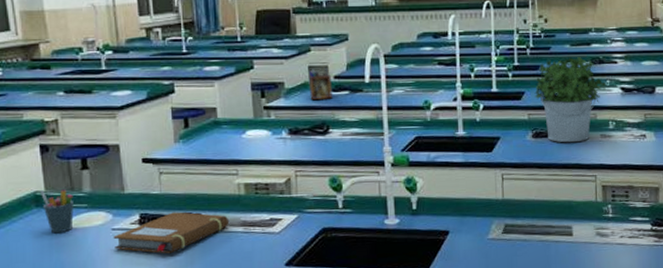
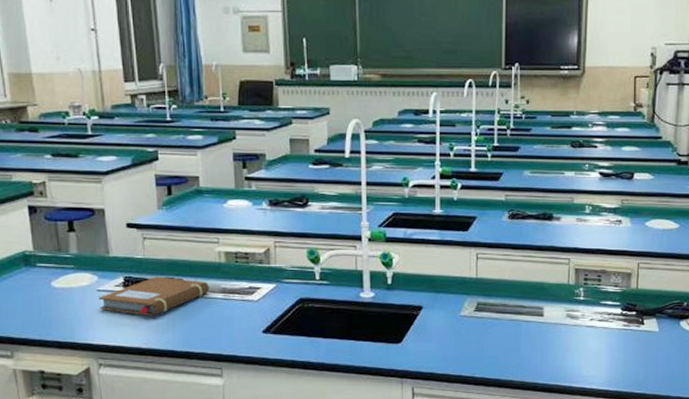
pen holder: present [39,189,74,234] -> none [28,250,61,292]
desk organizer: present [308,66,332,101] -> none [289,139,312,173]
potted plant: present [534,56,606,143] -> none [512,139,584,225]

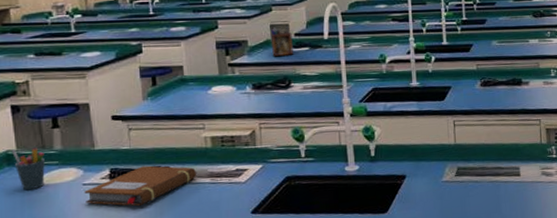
pen holder: none [28,250,61,292] -> present [11,147,45,191]
desk organizer: none [289,139,312,173] -> present [270,24,293,57]

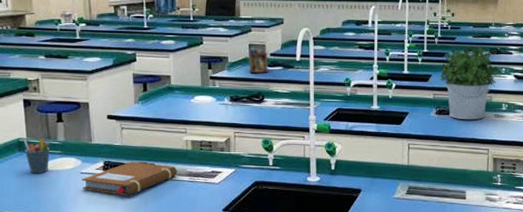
potted plant: none [482,10,547,90] -> present [440,46,501,120]

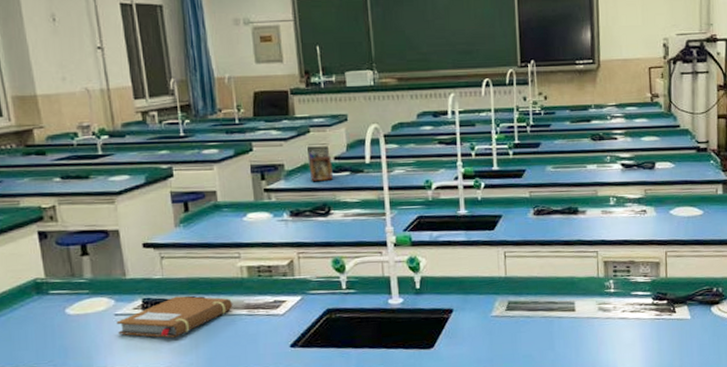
pen holder: present [22,137,50,174] -> none [39,276,76,320]
potted plant: present [440,46,501,120] -> none [535,133,606,220]

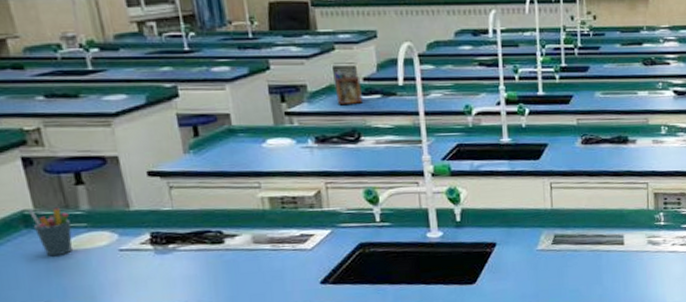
pen holder: none [39,276,76,320] -> present [27,207,72,257]
notebook: present [116,296,233,338] -> none [121,229,255,275]

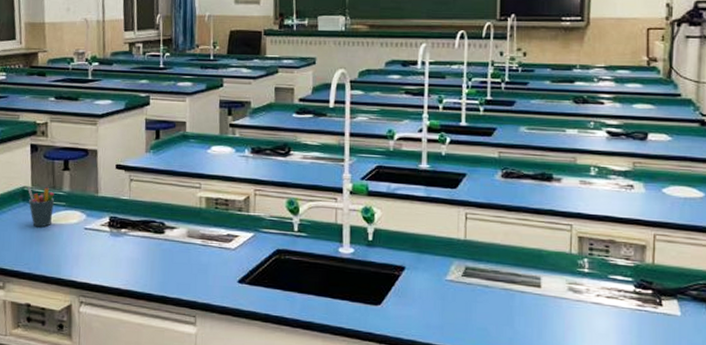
desk organizer: present [333,67,362,105] -> none [274,88,297,122]

